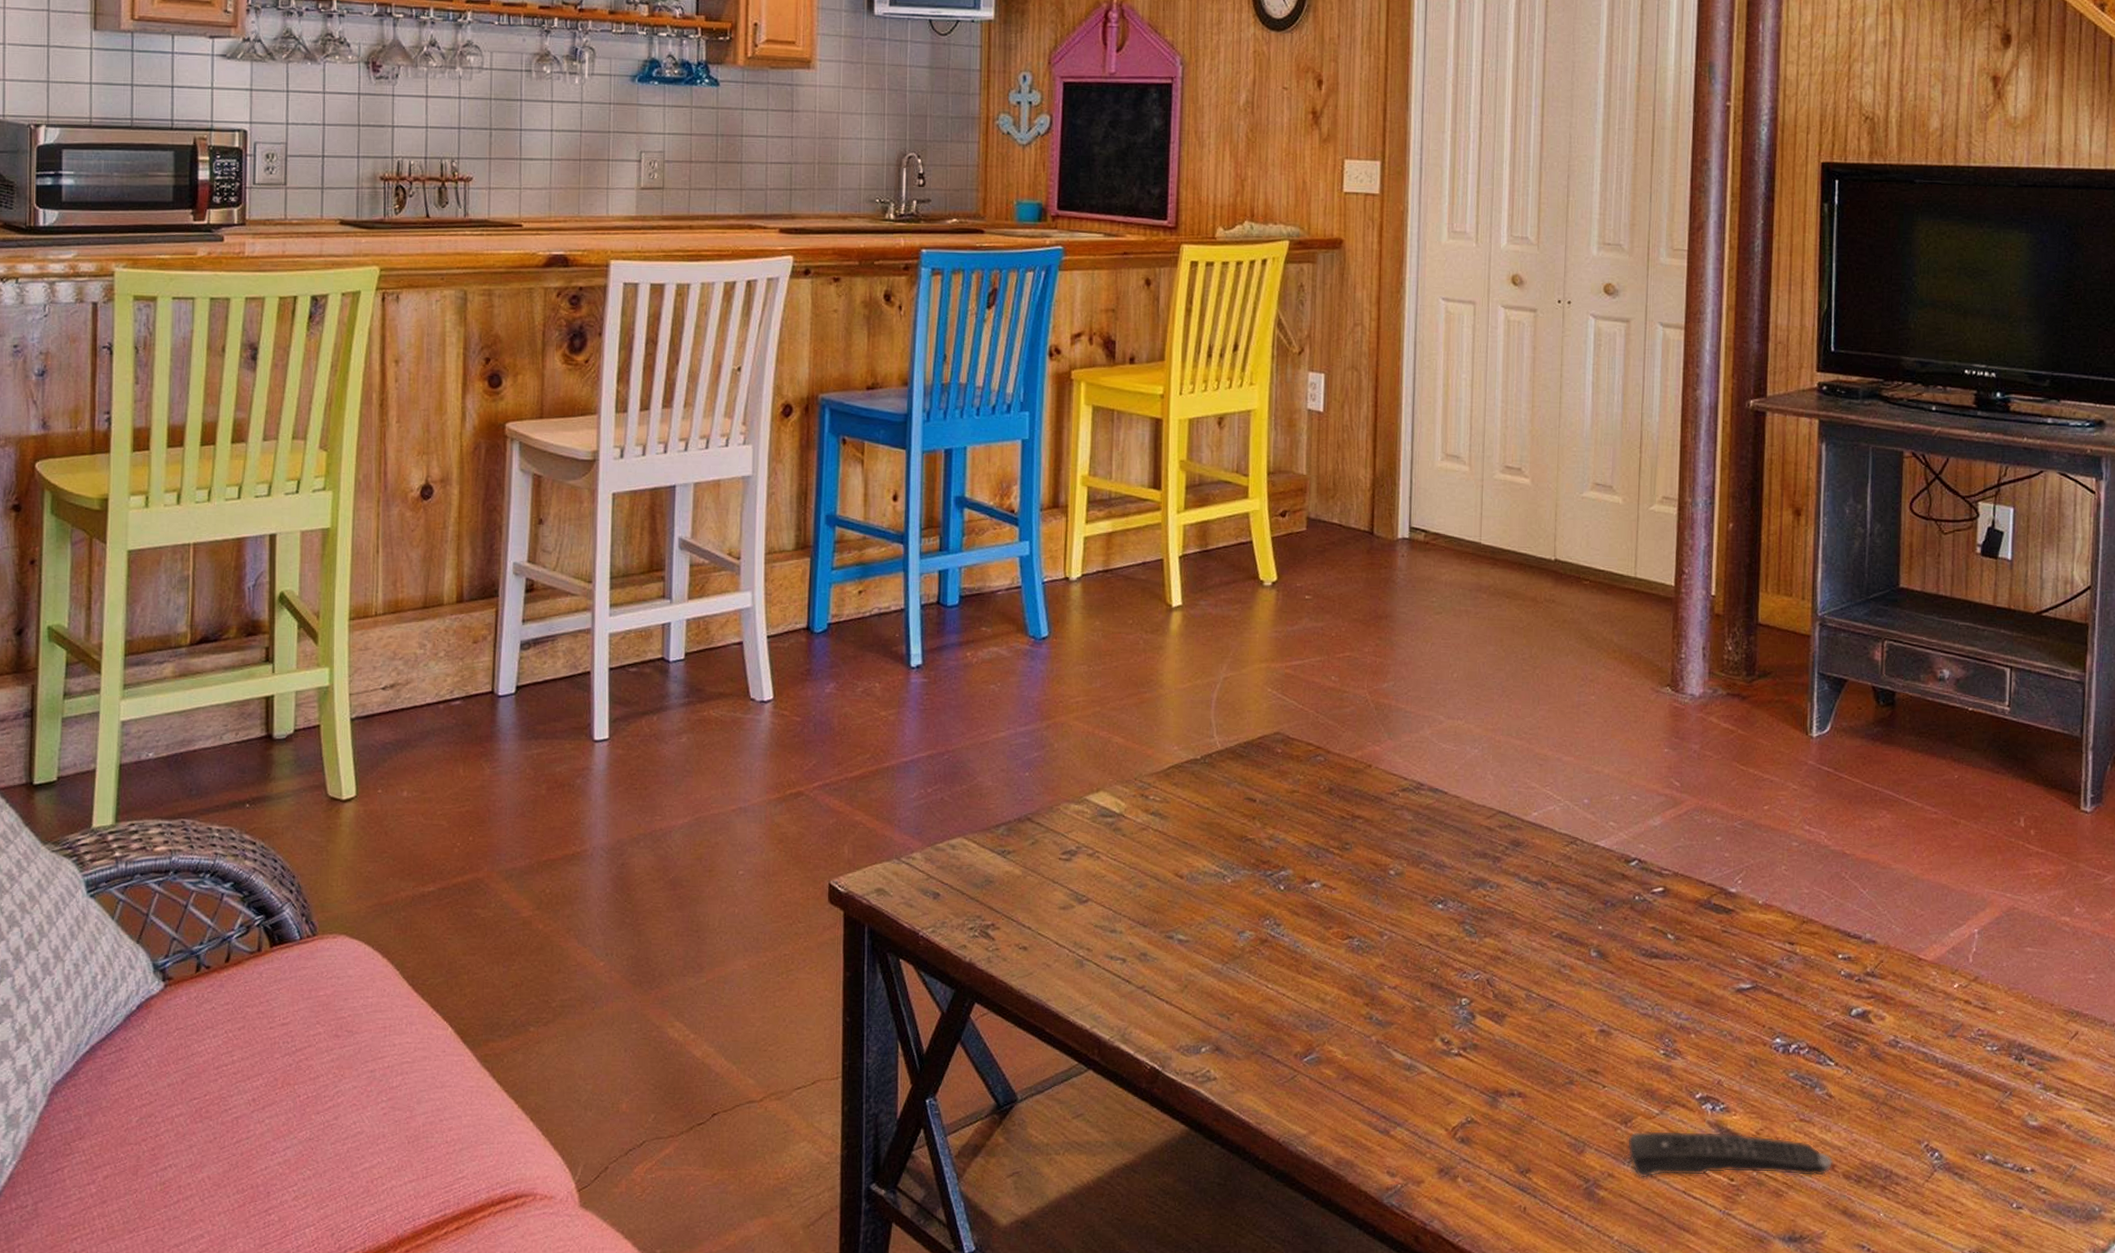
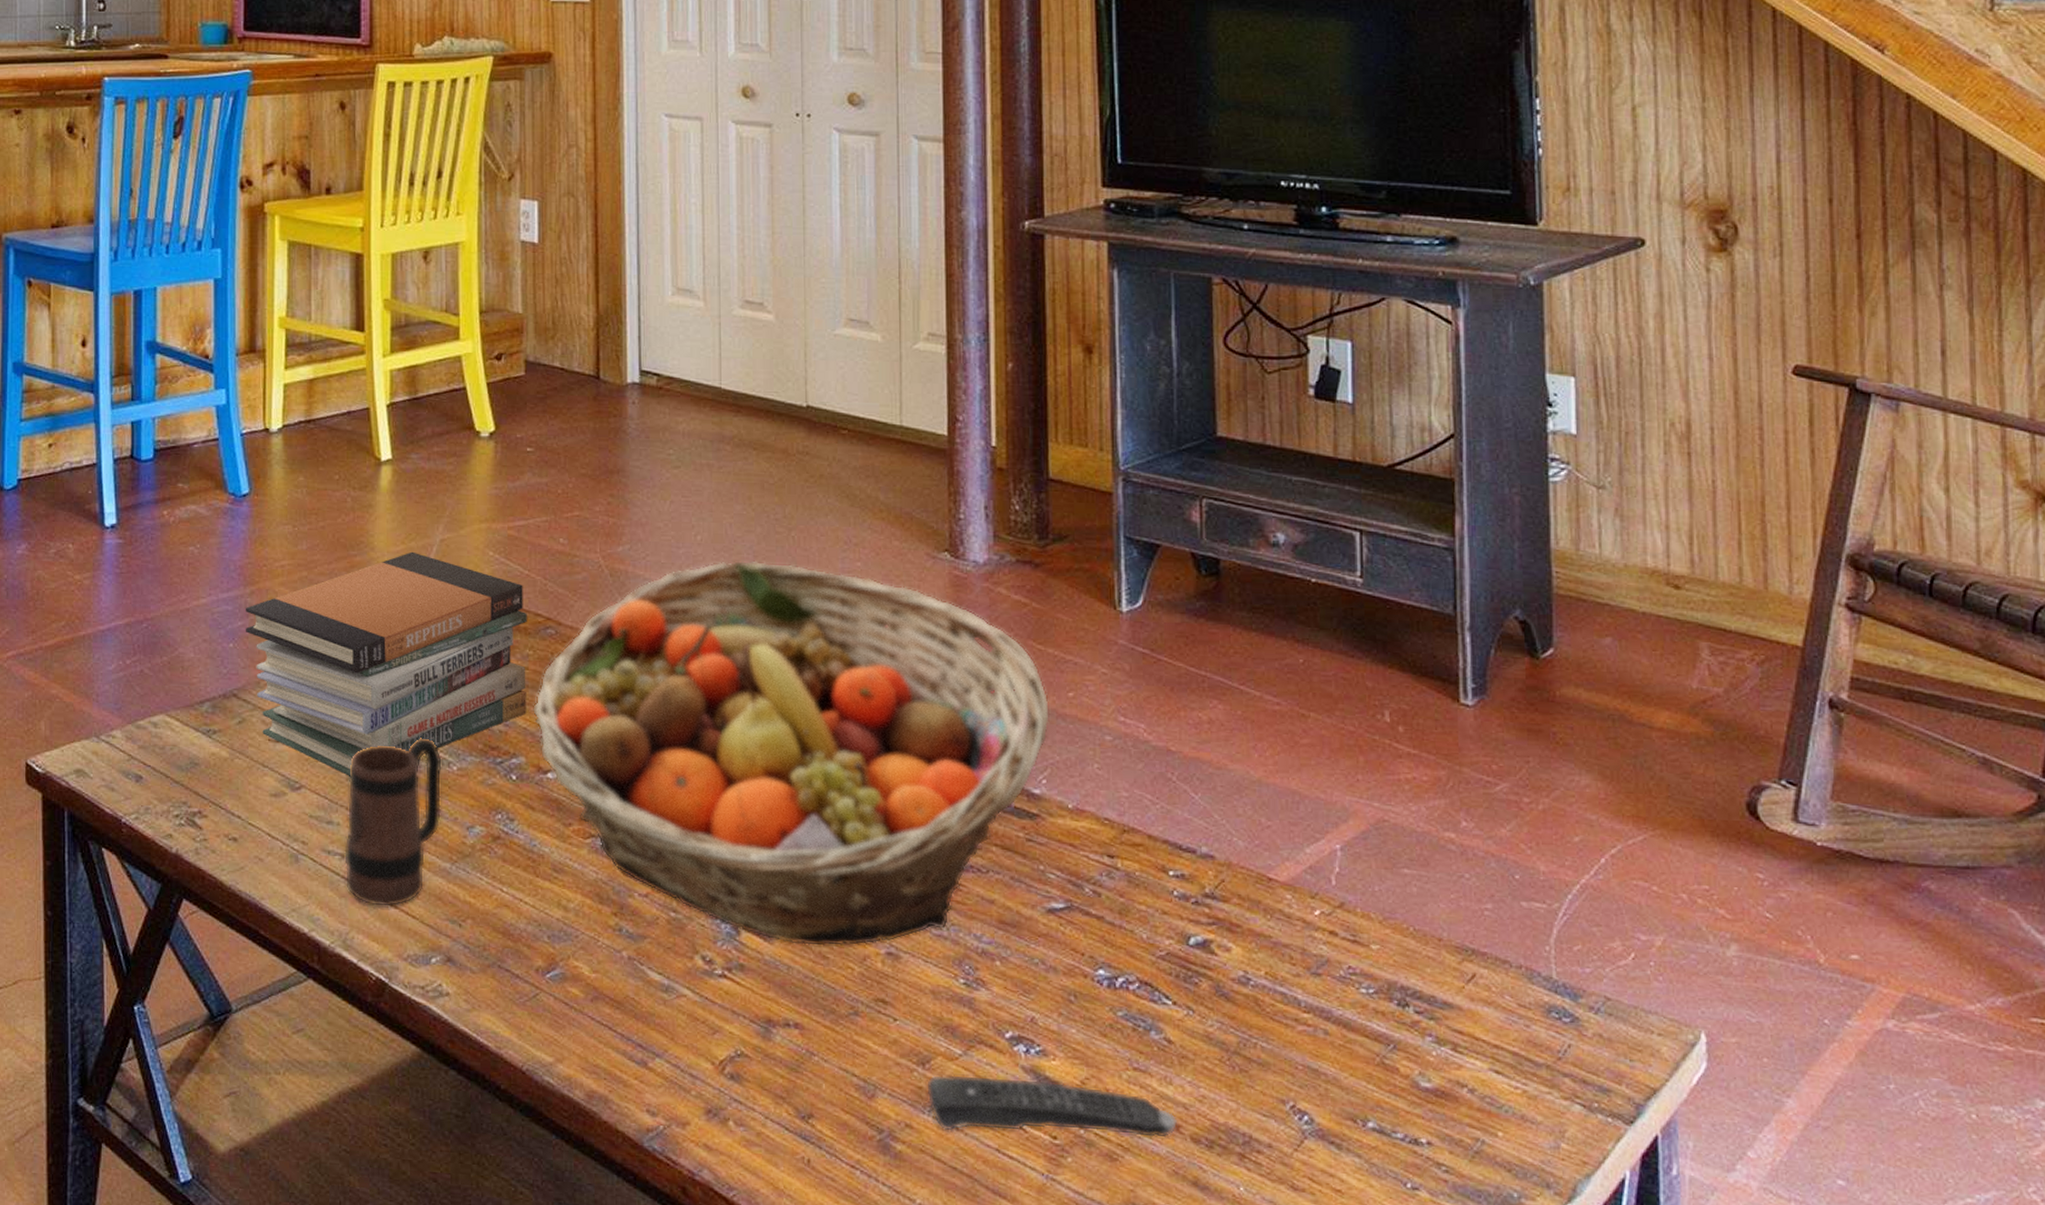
book stack: none [1041,688,1300,891] -> present [246,551,527,778]
mug: none [1125,854,1219,1005] -> present [344,738,443,908]
fruit basket: none [1300,694,1749,1027] -> present [532,560,1051,947]

